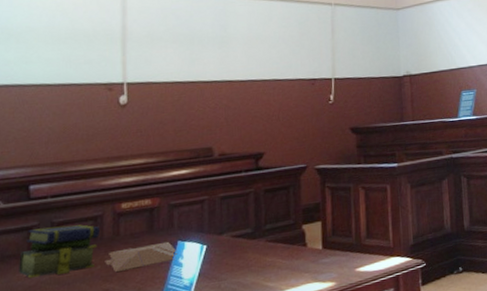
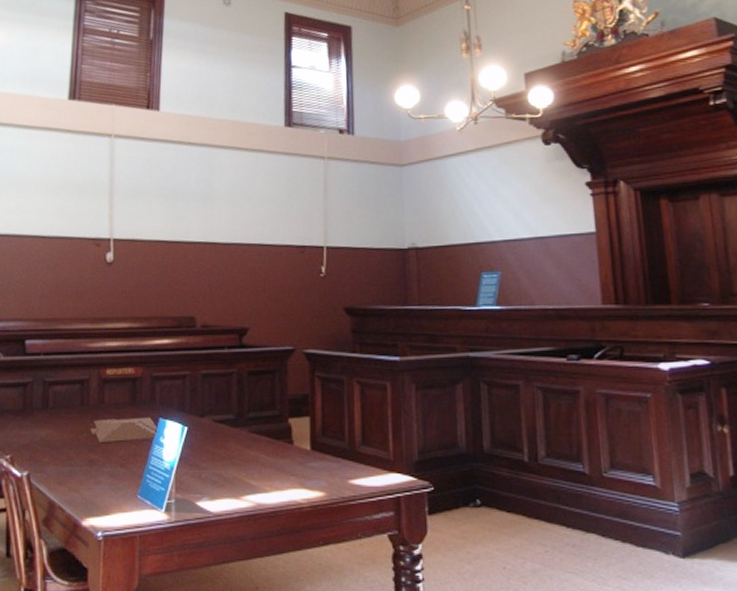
stack of books: present [19,224,100,278] -> none [15,386,86,437]

